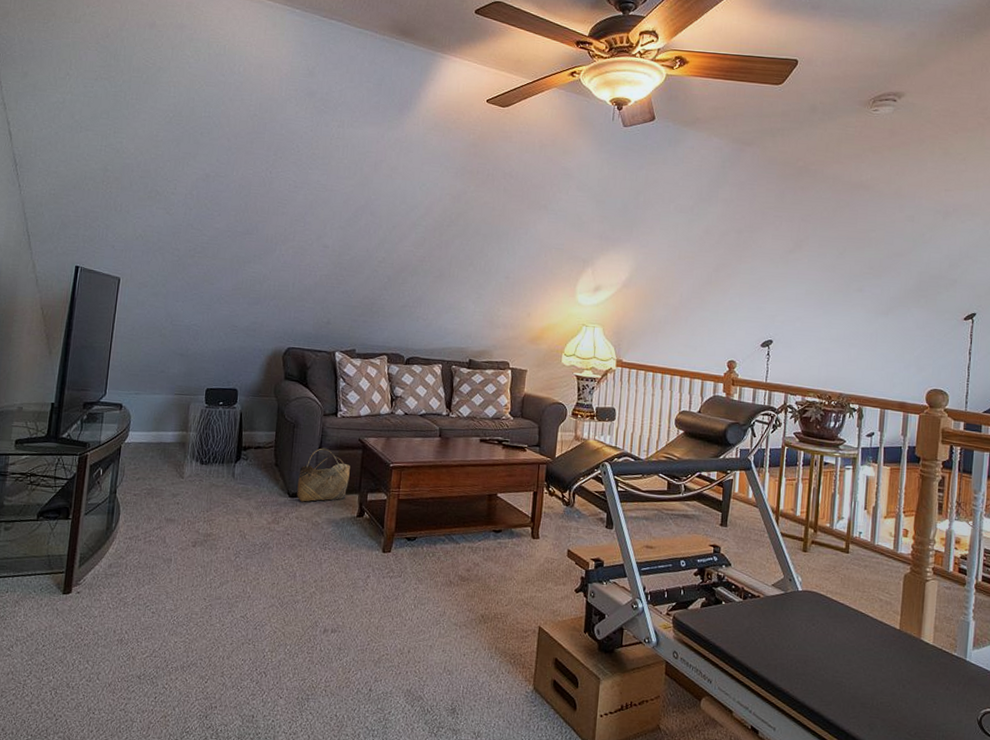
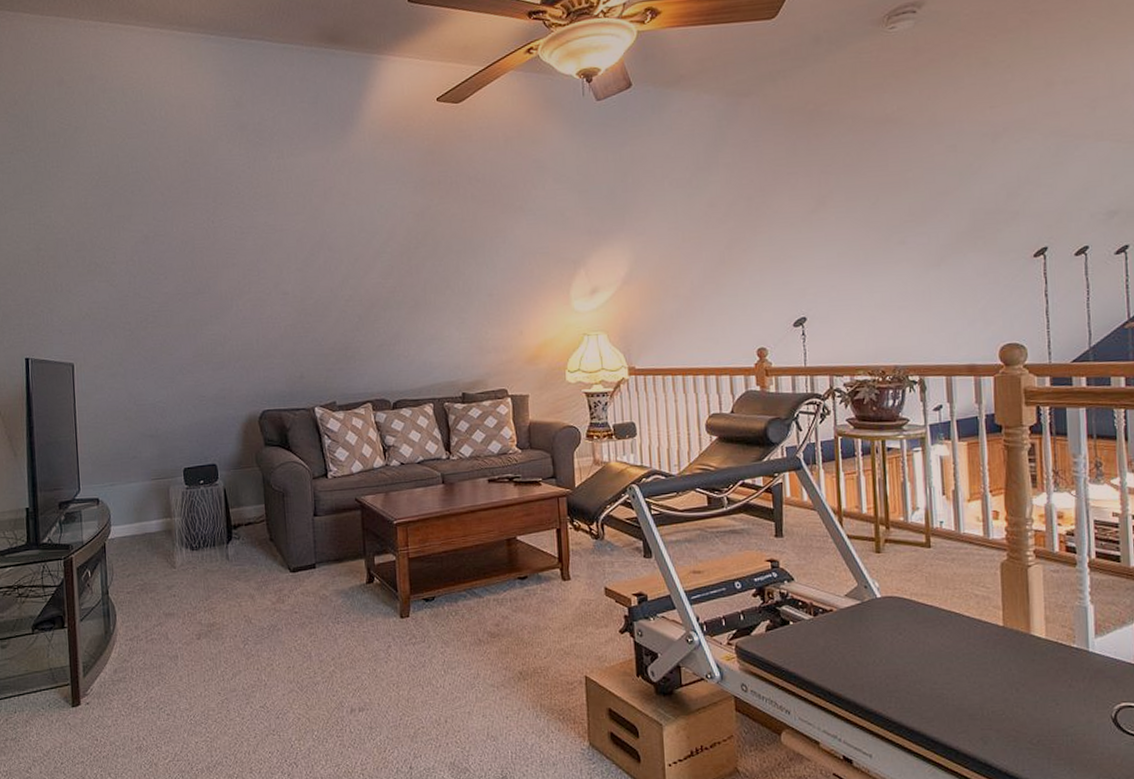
basket: present [297,448,350,502] -> none [296,514,352,576]

